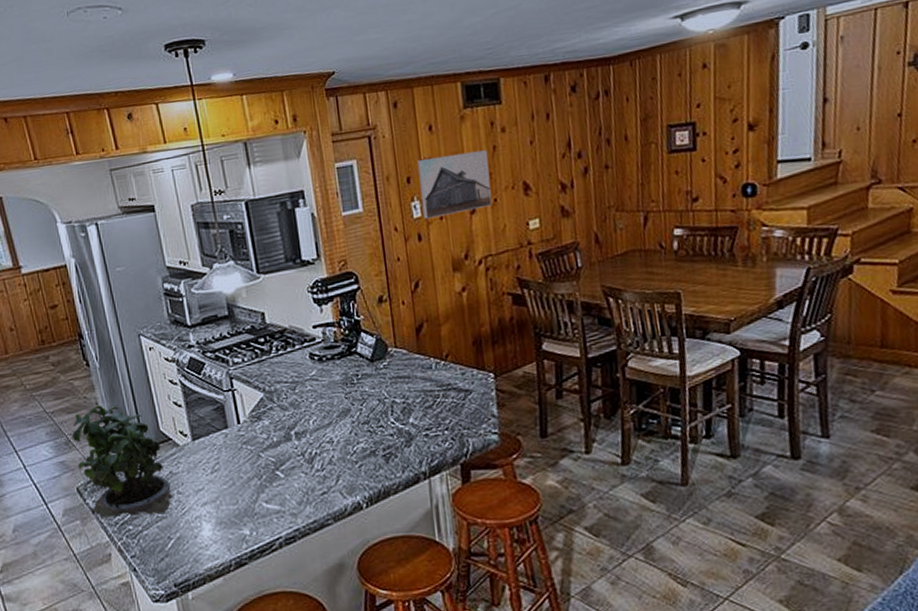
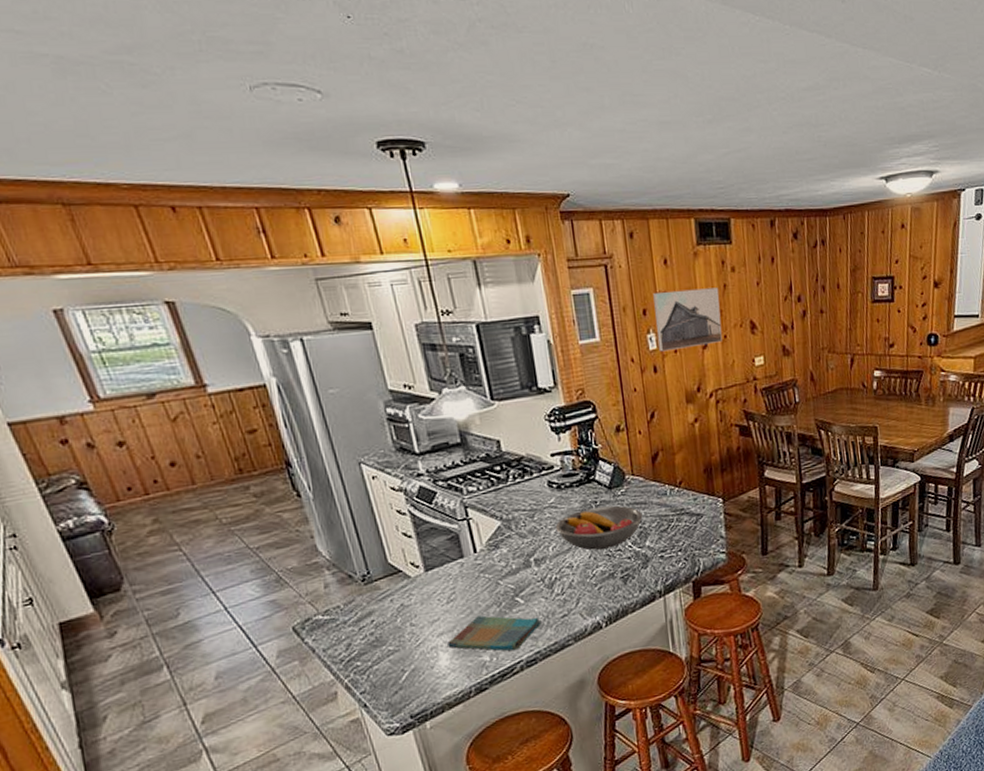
potted plant: present [71,403,174,518] -> none [283,536,407,657]
dish towel: none [210,487,301,527] -> present [447,615,542,651]
fruit bowl: none [316,379,406,426] -> present [555,505,643,551]

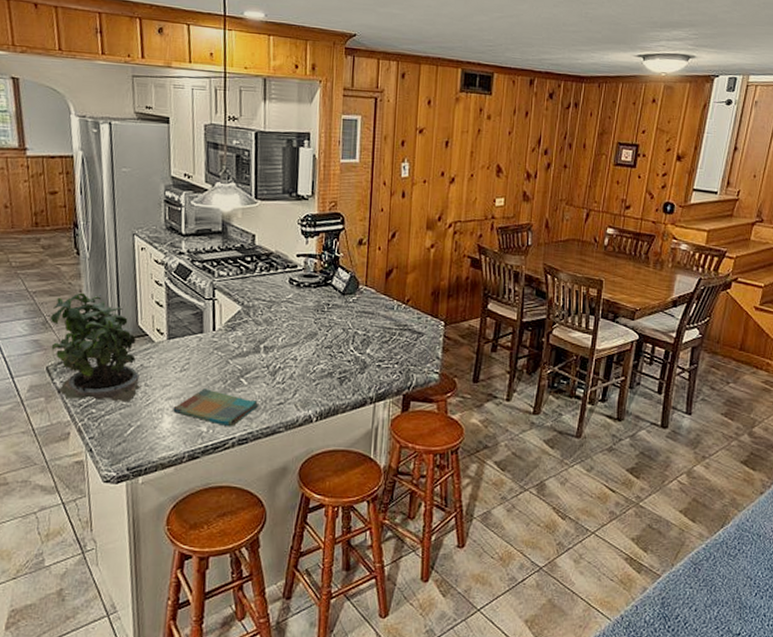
potted plant: none [283,536,407,657] -> present [50,292,141,402]
fruit bowl: present [555,505,643,551] -> none [288,309,368,349]
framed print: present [653,287,722,352] -> none [409,128,473,181]

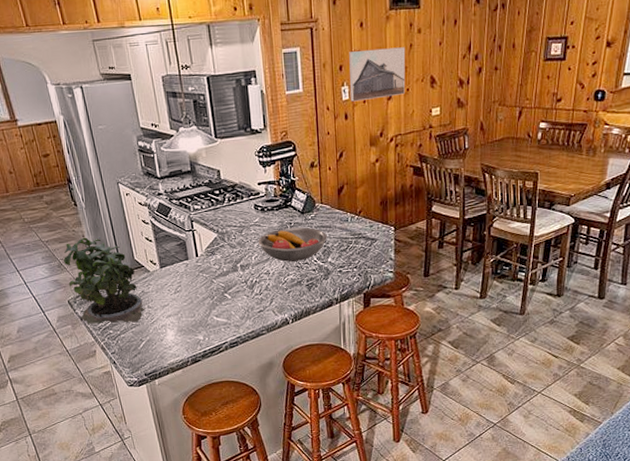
dish towel: present [173,388,259,427] -> none [173,305,243,334]
fruit bowl: none [288,309,368,349] -> present [258,227,327,262]
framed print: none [409,128,473,181] -> present [349,47,406,102]

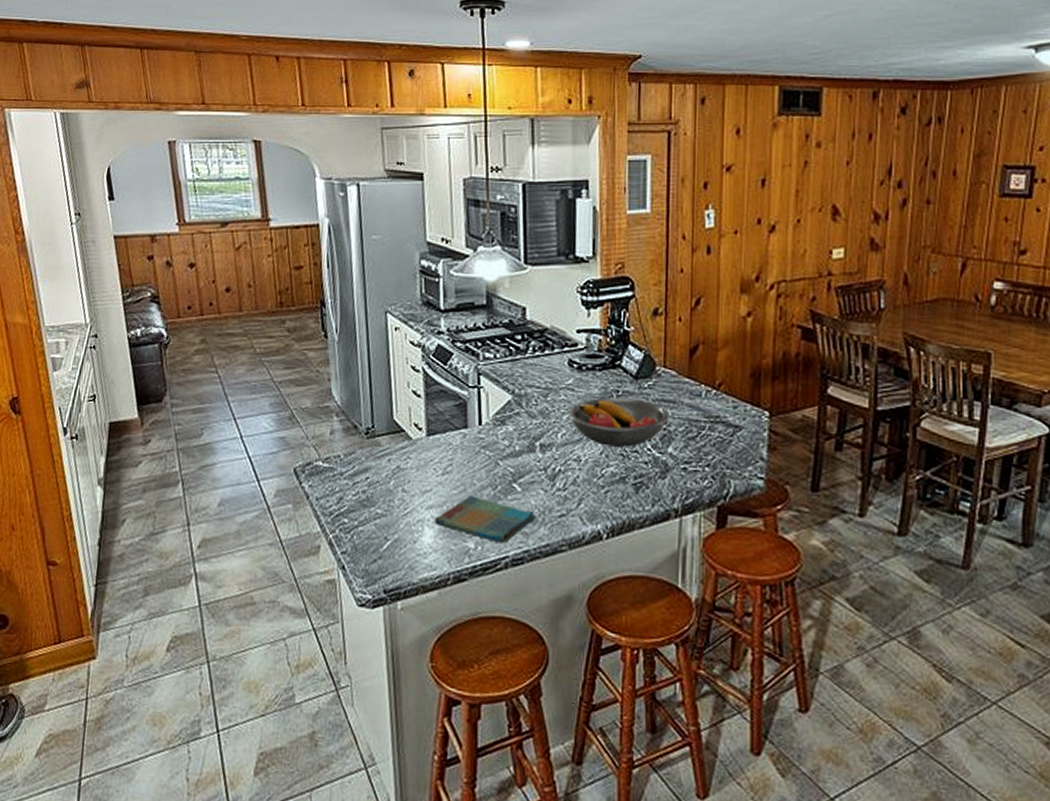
potted plant: present [63,236,146,324] -> none [297,381,398,510]
dish towel: none [173,305,243,334] -> present [435,495,536,544]
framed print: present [349,47,406,102] -> none [716,164,798,231]

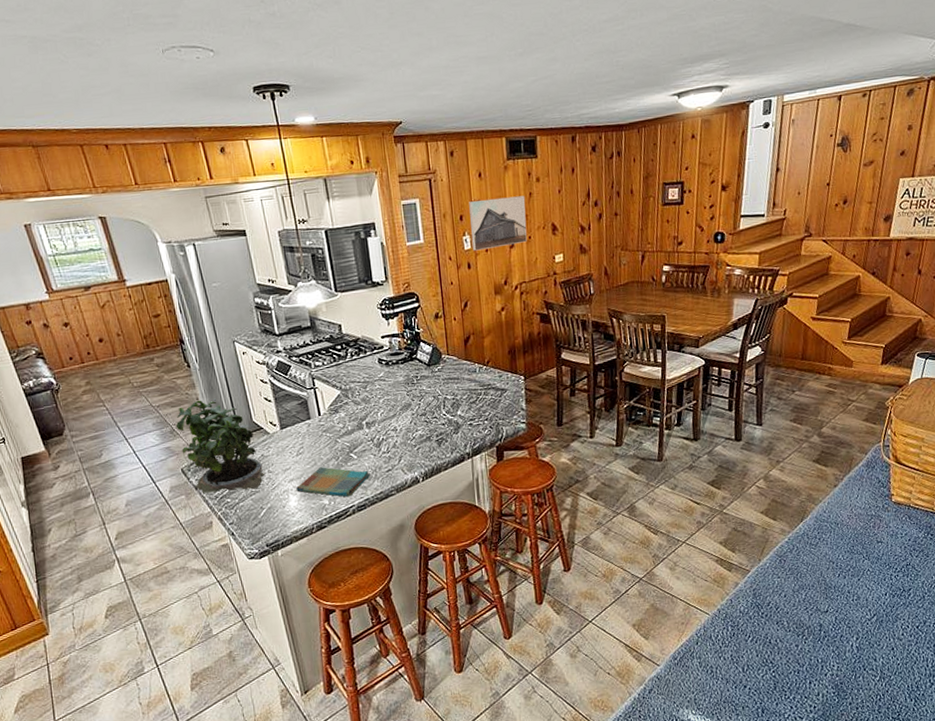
potted plant: none [297,381,398,510] -> present [175,398,266,493]
fruit bowl: present [568,397,669,447] -> none [383,380,456,417]
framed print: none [716,164,798,231] -> present [469,195,527,251]

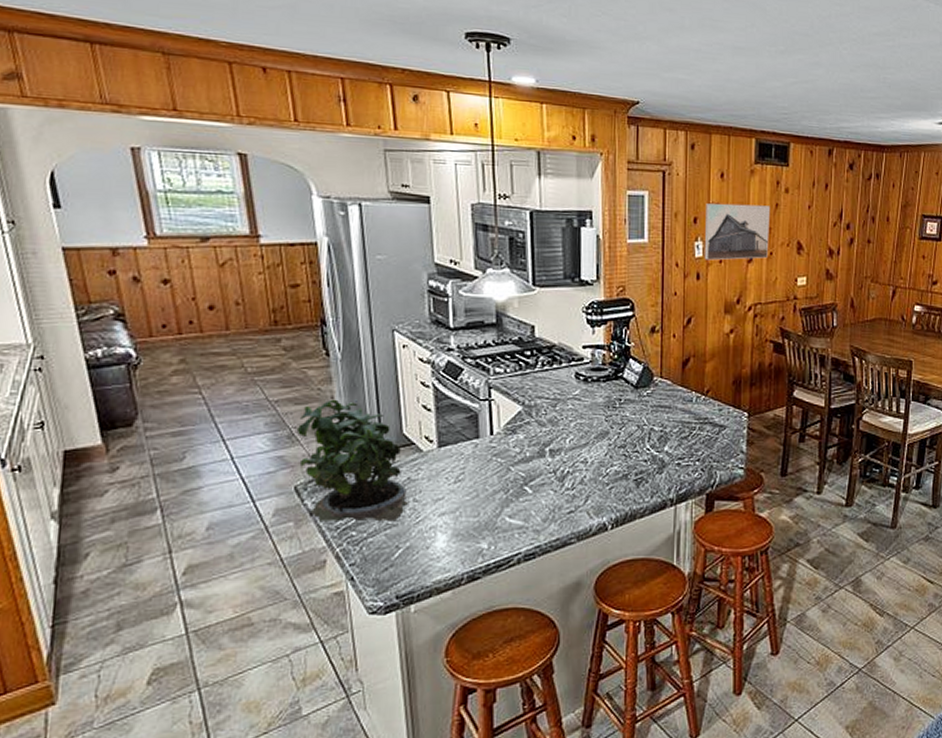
dish towel: present [296,467,371,497] -> none [447,500,547,542]

